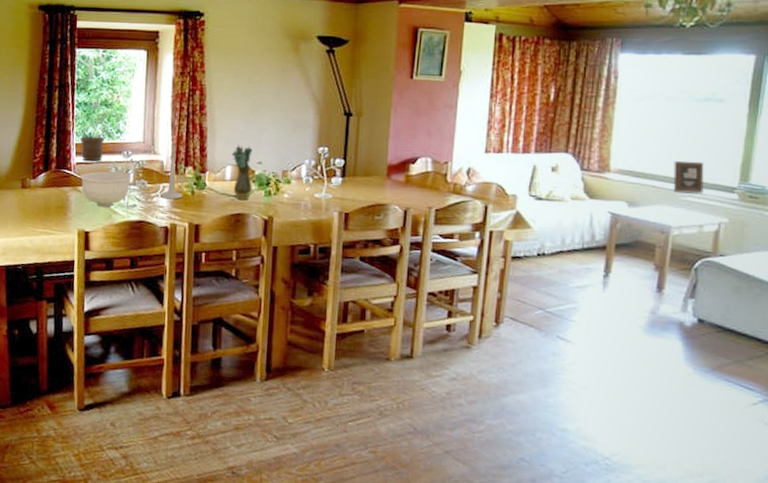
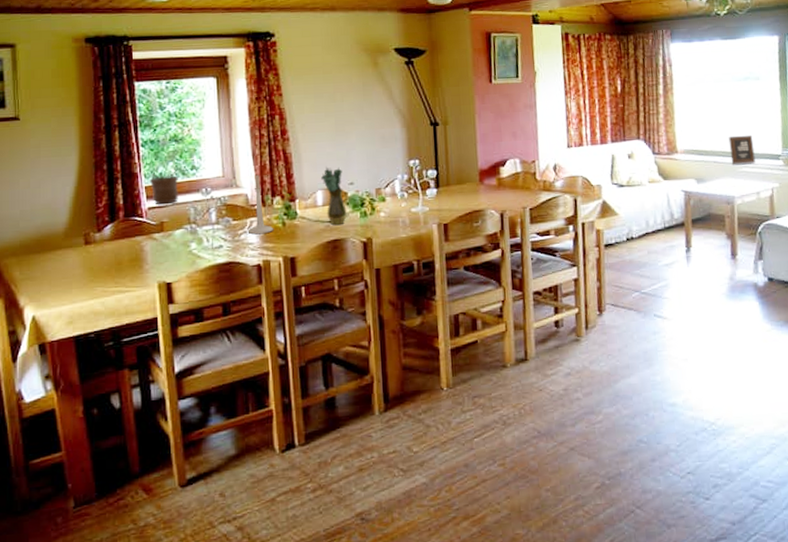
bowl: present [80,171,132,208] -> none [154,212,214,254]

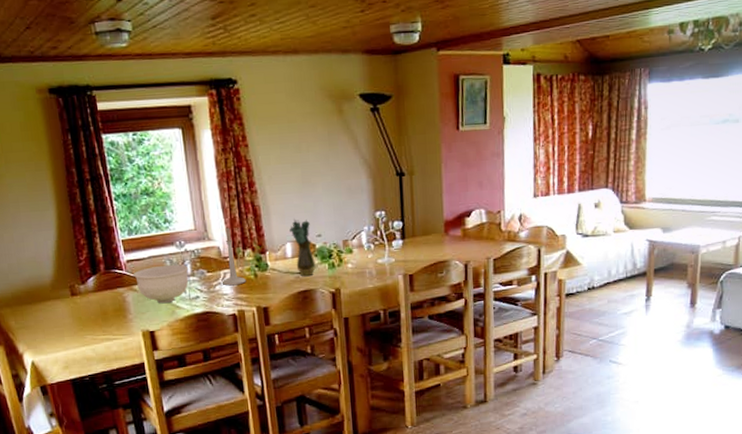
planter: present [150,172,181,204] -> none [126,226,155,257]
bowl: none [154,212,214,254] -> present [134,264,189,304]
picture frame: present [728,135,756,164] -> none [700,182,725,213]

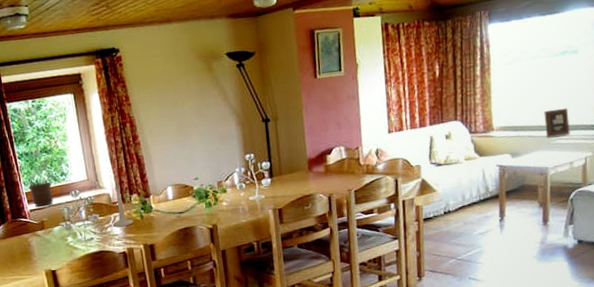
planter: none [126,226,155,257] -> present [29,179,54,207]
bowl: present [134,264,189,304] -> none [36,211,84,246]
vase: present [290,219,316,276] -> none [170,165,194,215]
picture frame: none [700,182,725,213] -> present [544,108,570,137]

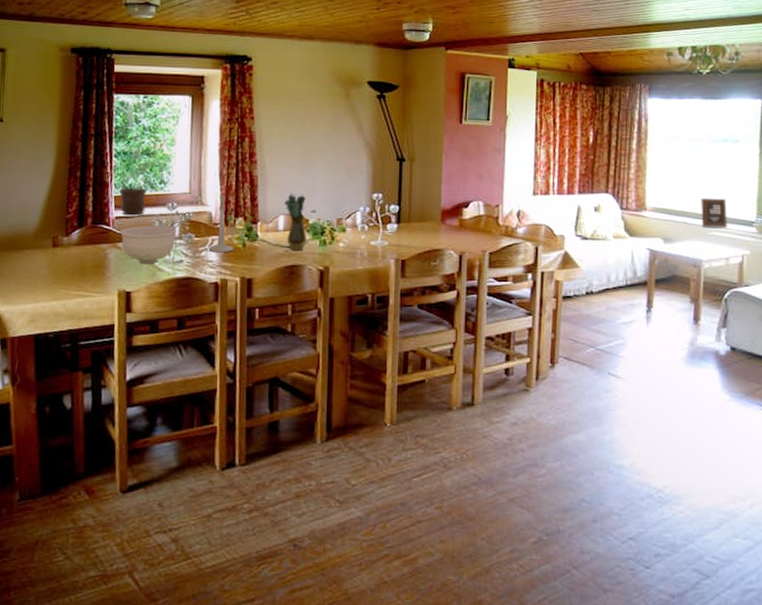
bowl: none [36,211,84,246] -> present [120,225,177,265]
vase: none [170,165,194,215] -> present [284,192,307,251]

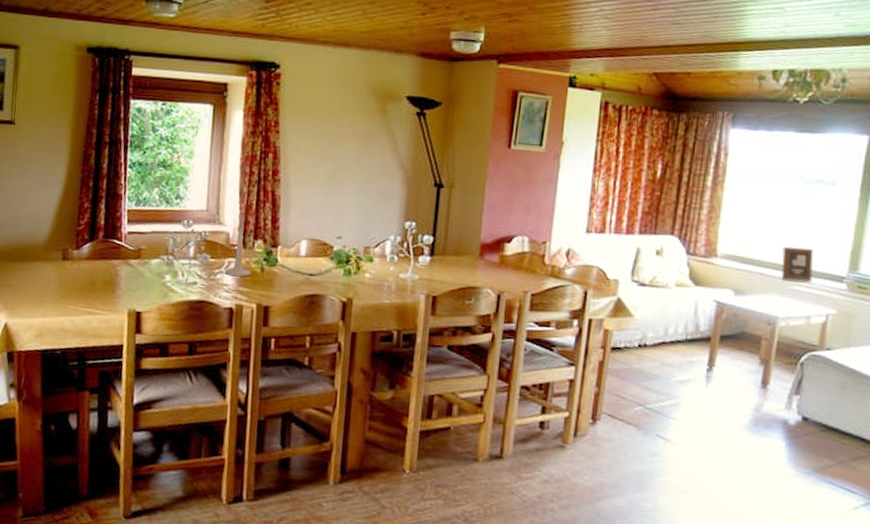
planter: present [119,184,149,215] -> none [133,197,164,231]
bowl: present [120,225,177,265] -> none [132,242,192,285]
vase: present [284,192,307,251] -> none [308,215,331,279]

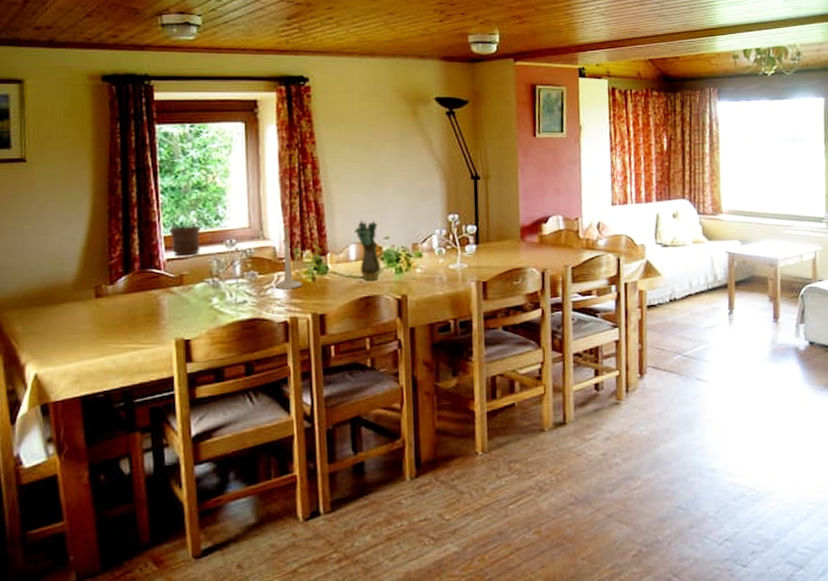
planter: none [133,197,164,231] -> present [169,222,203,256]
vase: none [308,215,331,279] -> present [355,219,381,281]
picture frame: present [781,246,814,282] -> none [773,197,800,226]

